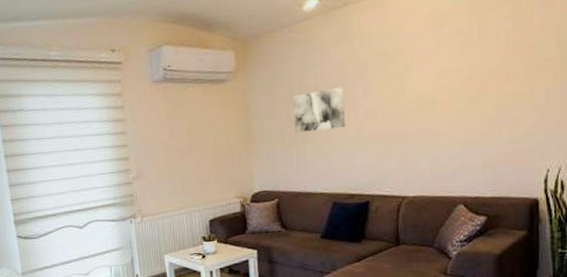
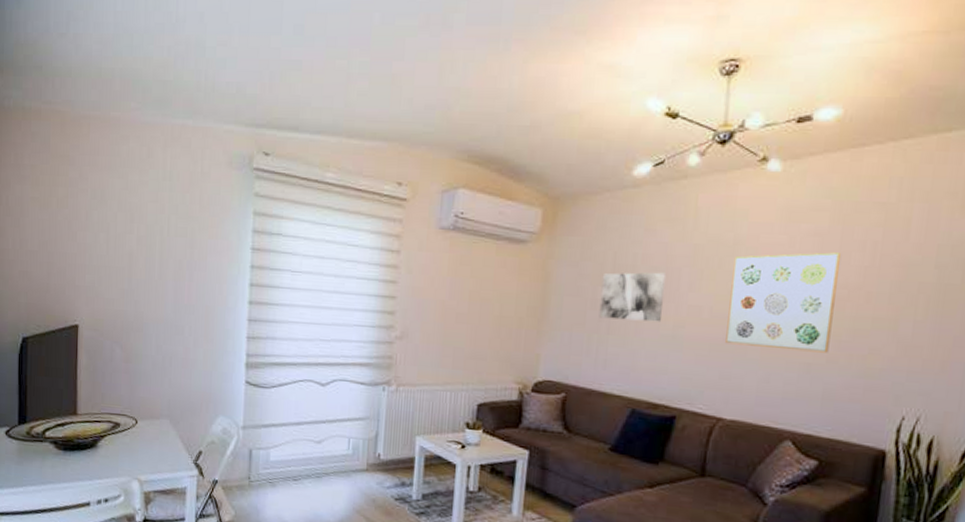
wall art: none [396,46,482,136] -> present [725,252,840,353]

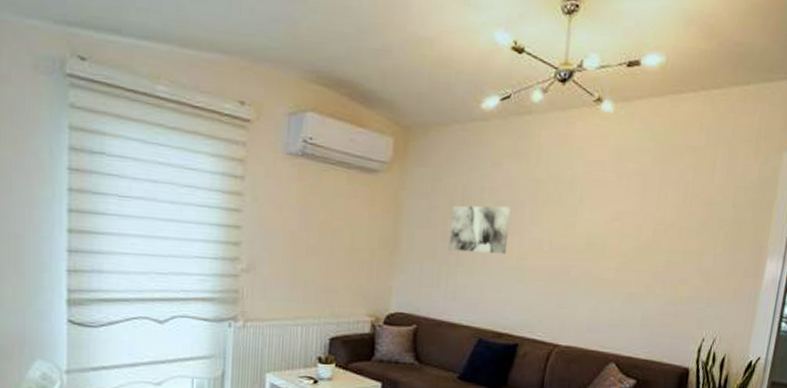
wall art: present [725,252,840,353] -> none [562,190,659,283]

